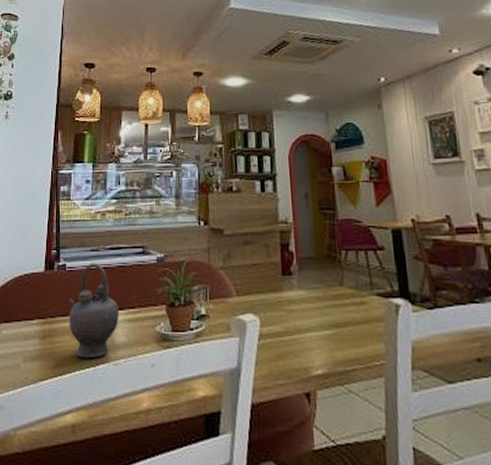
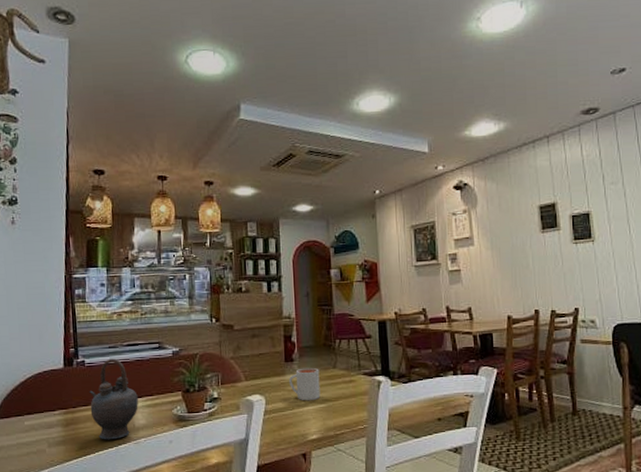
mug: none [286,283,325,326] -> present [288,367,321,401]

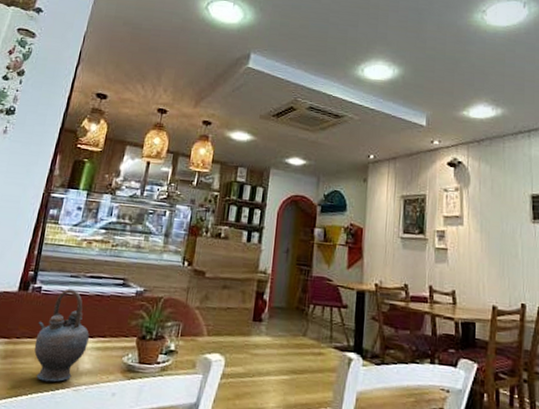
mug: present [288,367,321,401] -> none [253,330,288,370]

